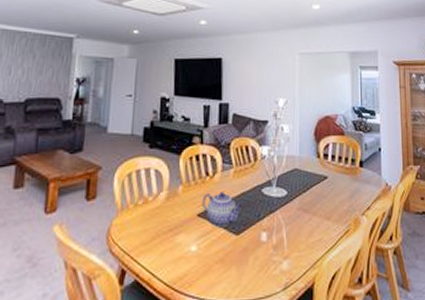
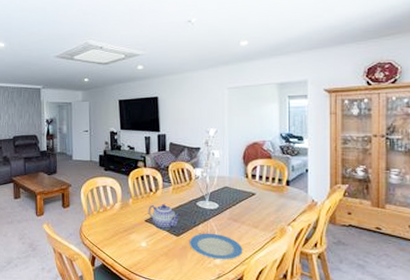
plate: none [251,228,314,264] -> present [189,233,243,260]

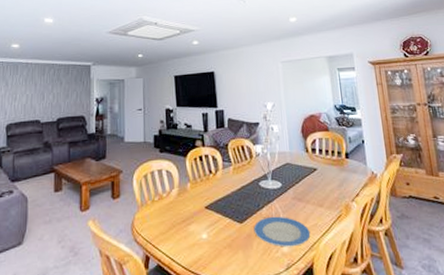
teapot: present [148,204,181,231] -> none [208,187,244,218]

